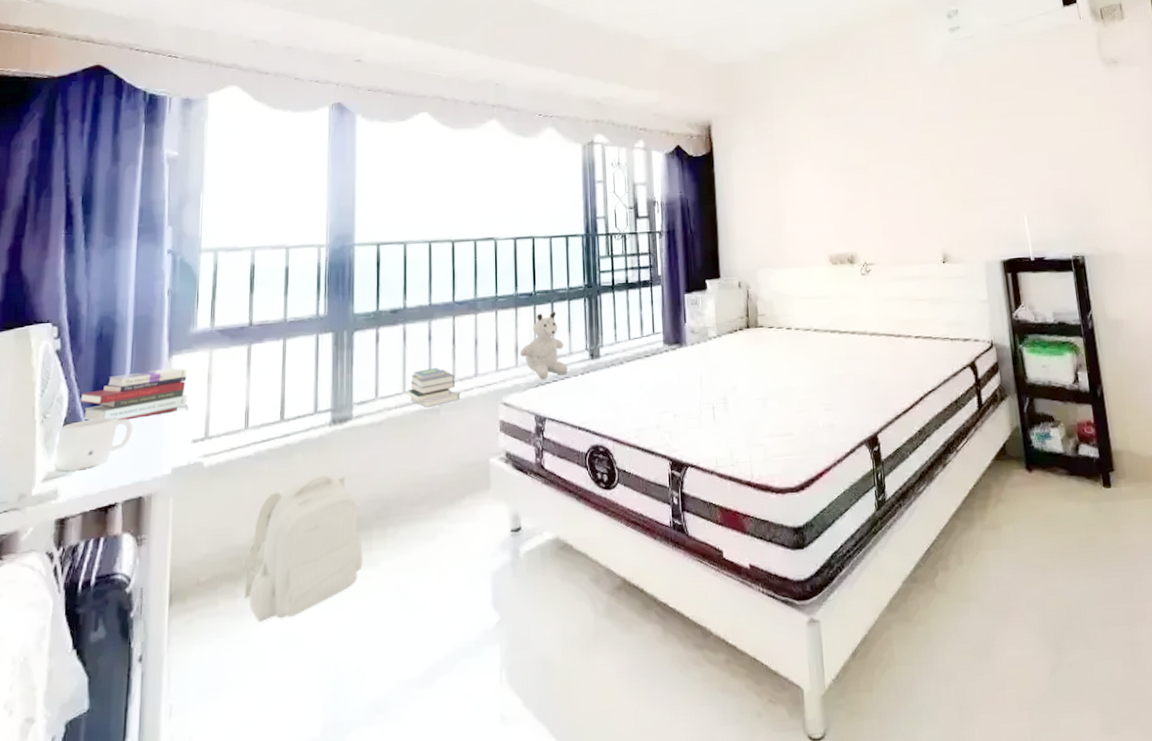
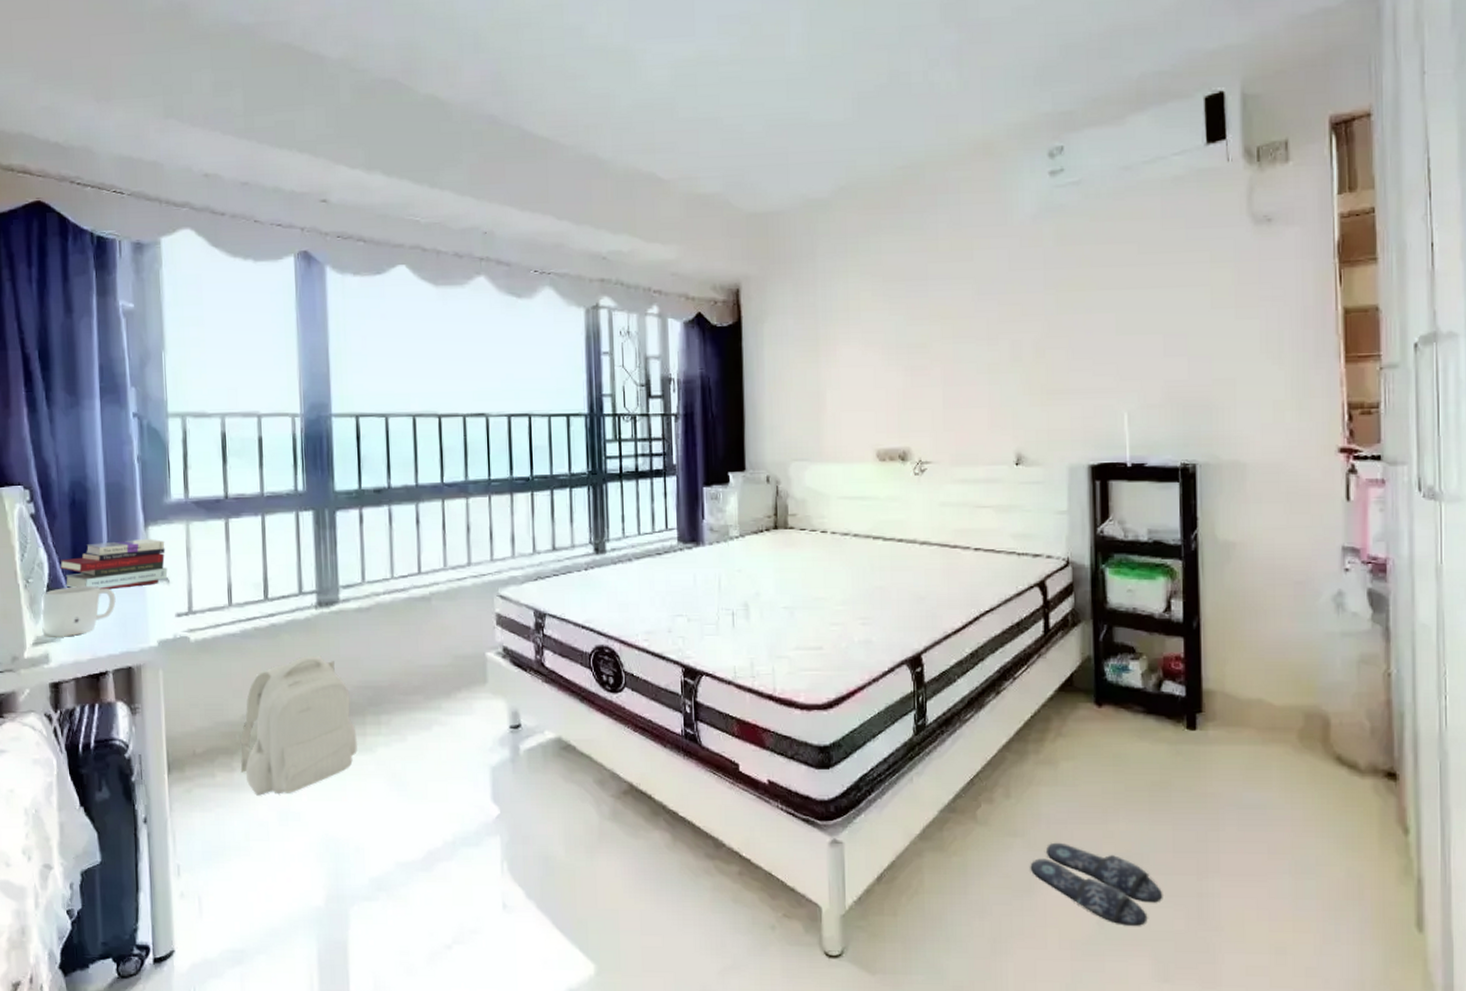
books: present [407,368,460,407] -> none [395,554,452,595]
stuffed animal: present [520,311,568,380] -> none [516,499,570,574]
slippers: none [986,603,1101,680] -> present [1031,842,1162,926]

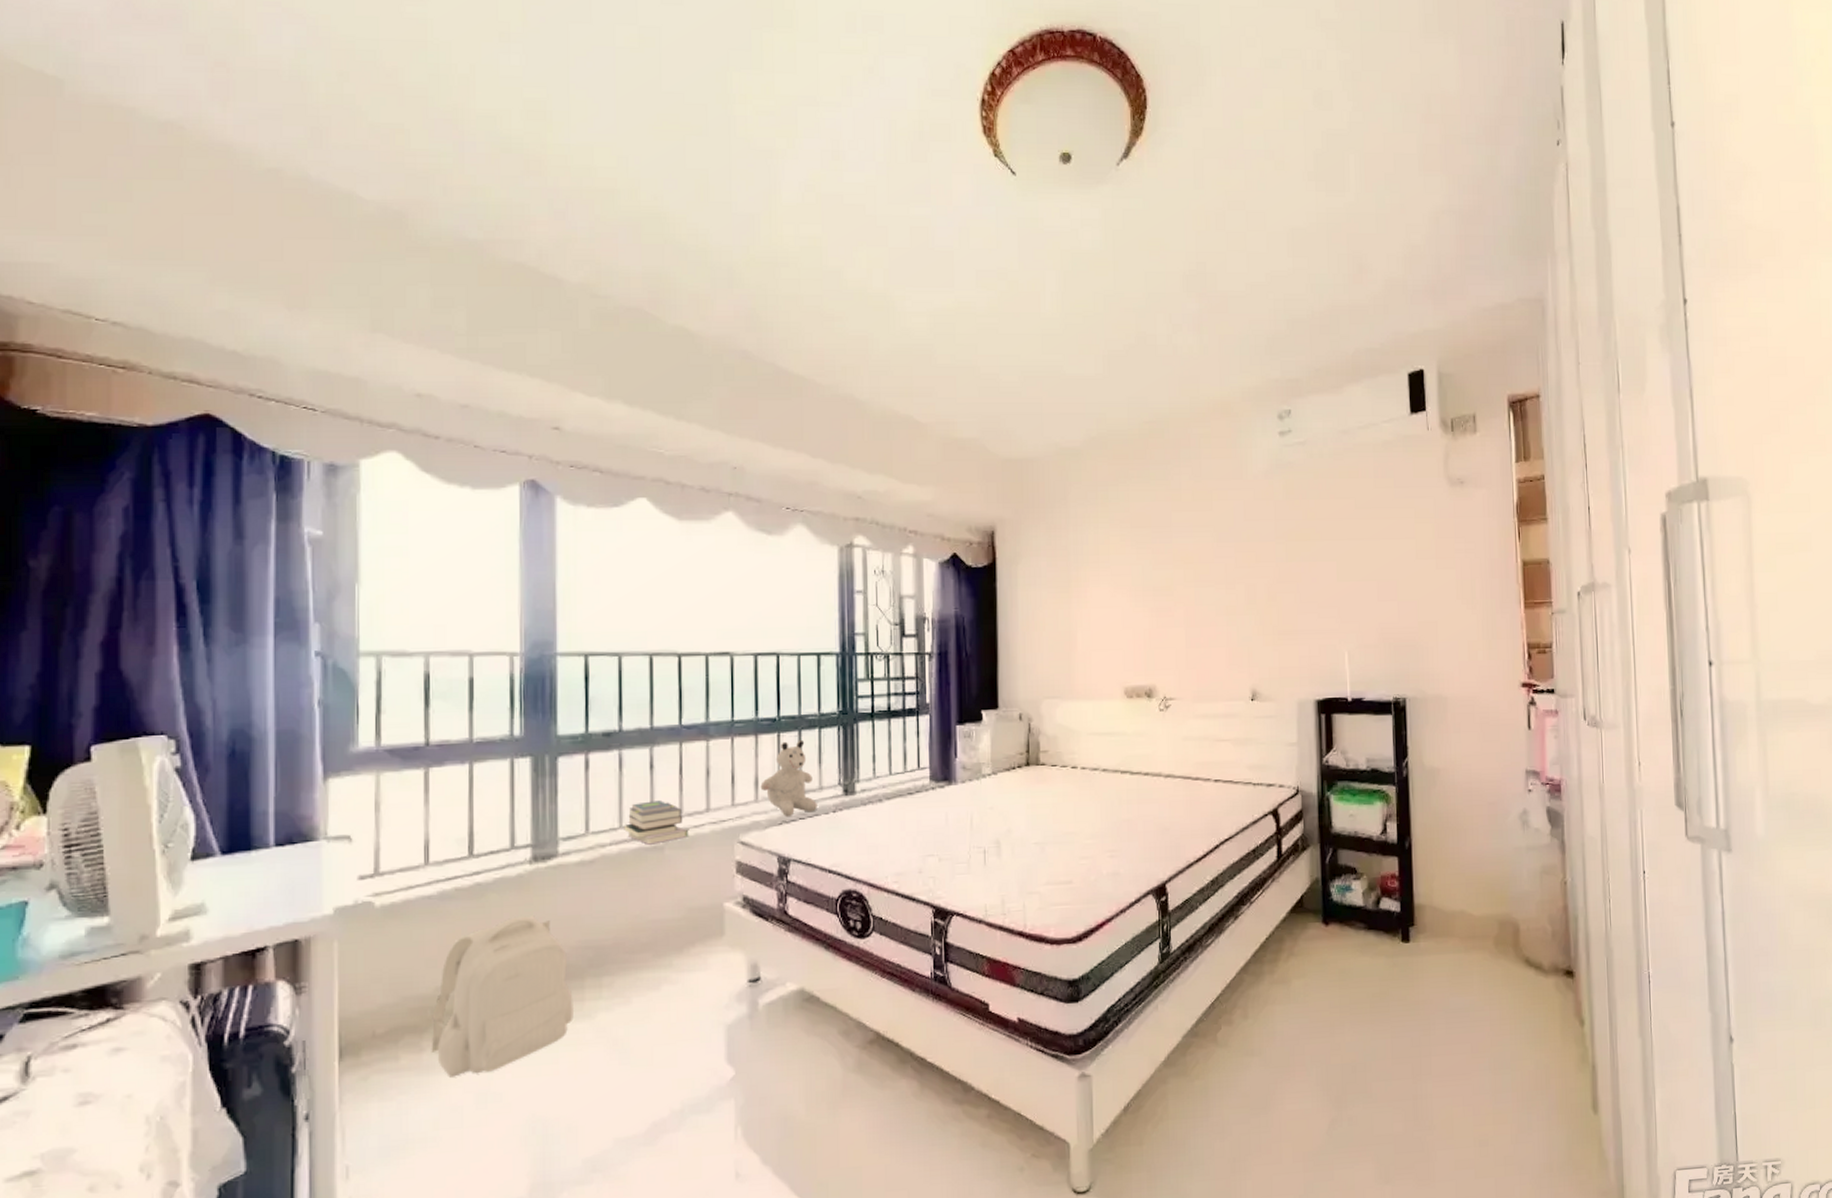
mug: present [42,586,116,637] -> none [183,848,282,911]
books: present [59,538,168,590] -> none [209,792,350,853]
books: none [395,554,452,595] -> present [624,801,688,845]
stuffed animal: none [516,499,570,574] -> present [760,739,817,817]
slippers: present [1031,842,1162,926] -> none [1267,1058,1383,1133]

